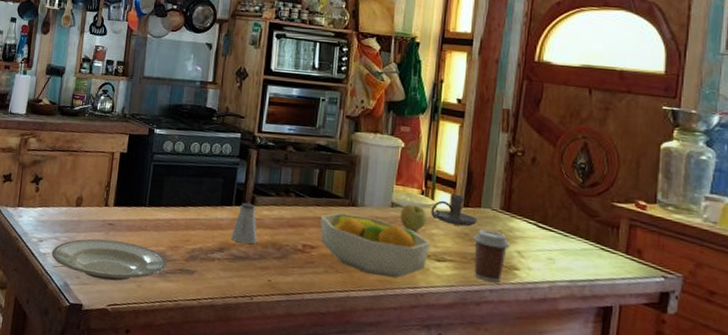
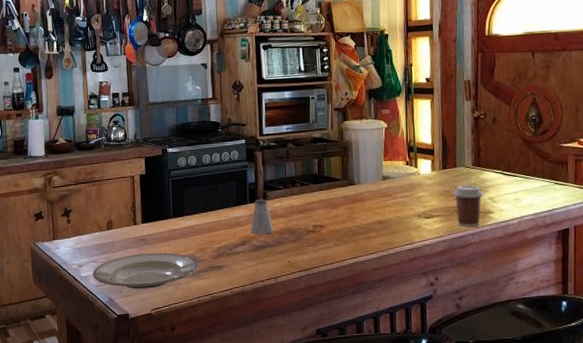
fruit bowl: present [320,213,431,279] -> none [325,191,420,240]
apple: present [400,204,427,232] -> none [391,175,413,198]
candle holder: present [431,194,477,227] -> none [416,159,455,186]

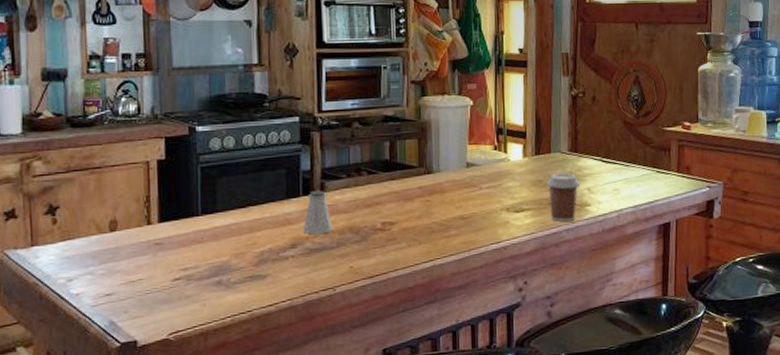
plate: present [92,252,198,289] -> none [87,260,233,309]

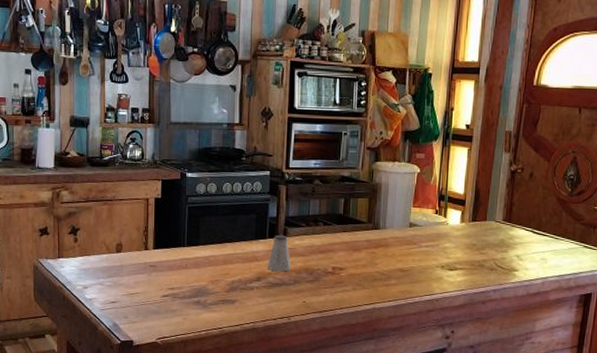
coffee cup: present [547,173,581,222] -> none [480,240,511,283]

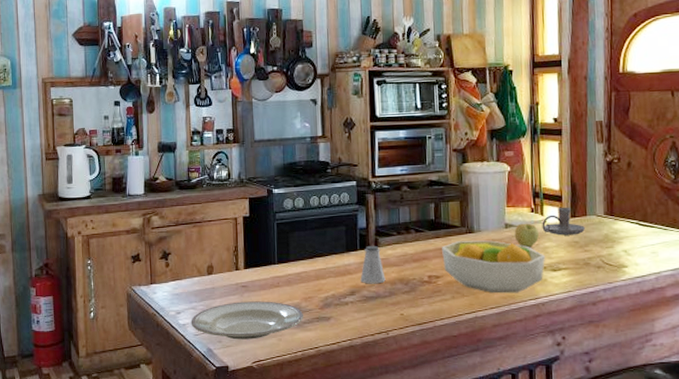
plate: none [97,280,209,317] -> present [191,301,303,340]
fruit bowl: none [347,236,445,289] -> present [442,240,546,294]
apple: none [417,223,440,247] -> present [514,223,539,248]
candle holder: none [444,211,483,238] -> present [542,207,585,236]

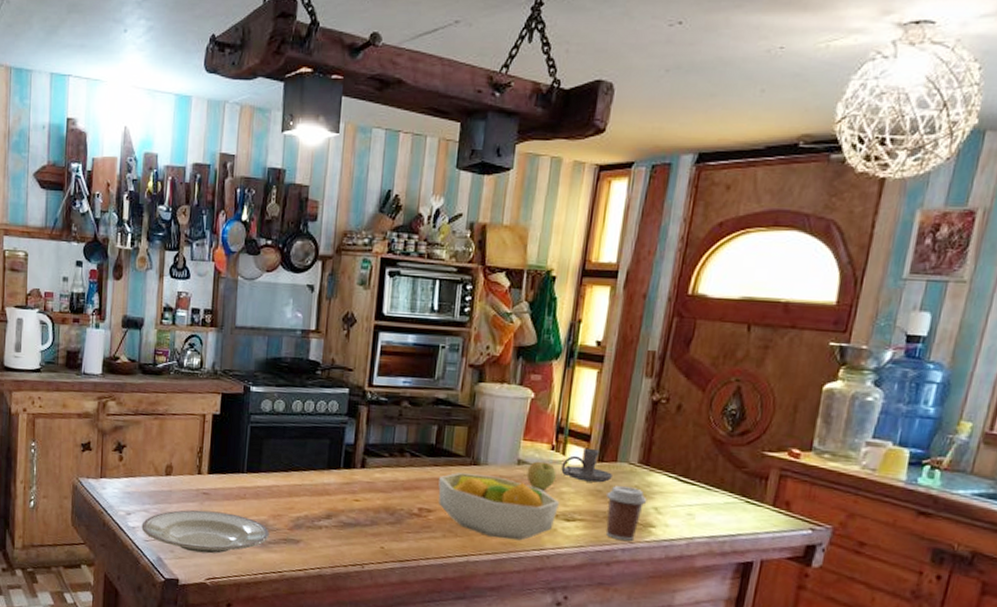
saltshaker: present [360,245,386,284] -> none [339,465,369,510]
coffee cup: none [583,236,617,281] -> present [605,486,648,541]

